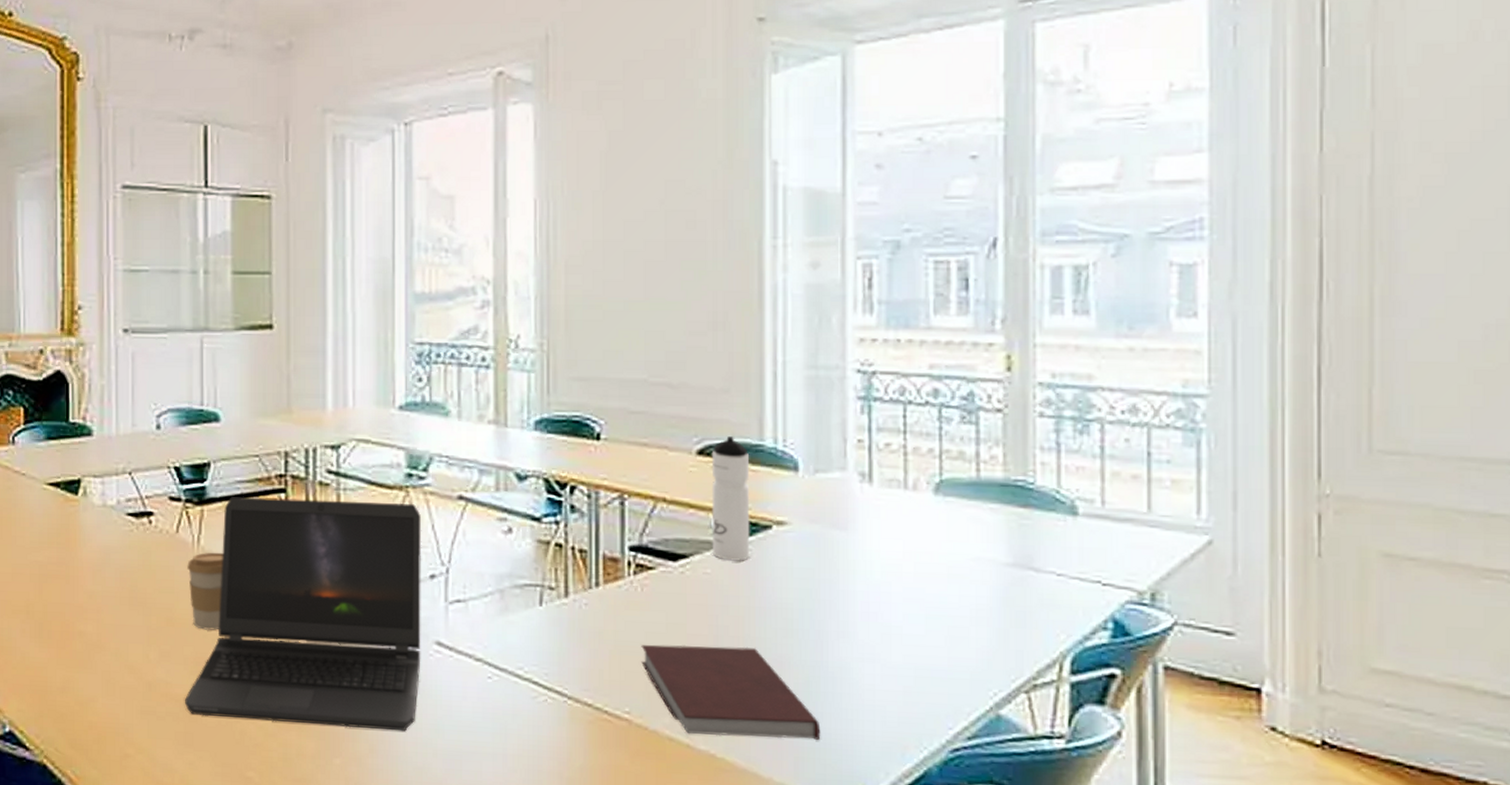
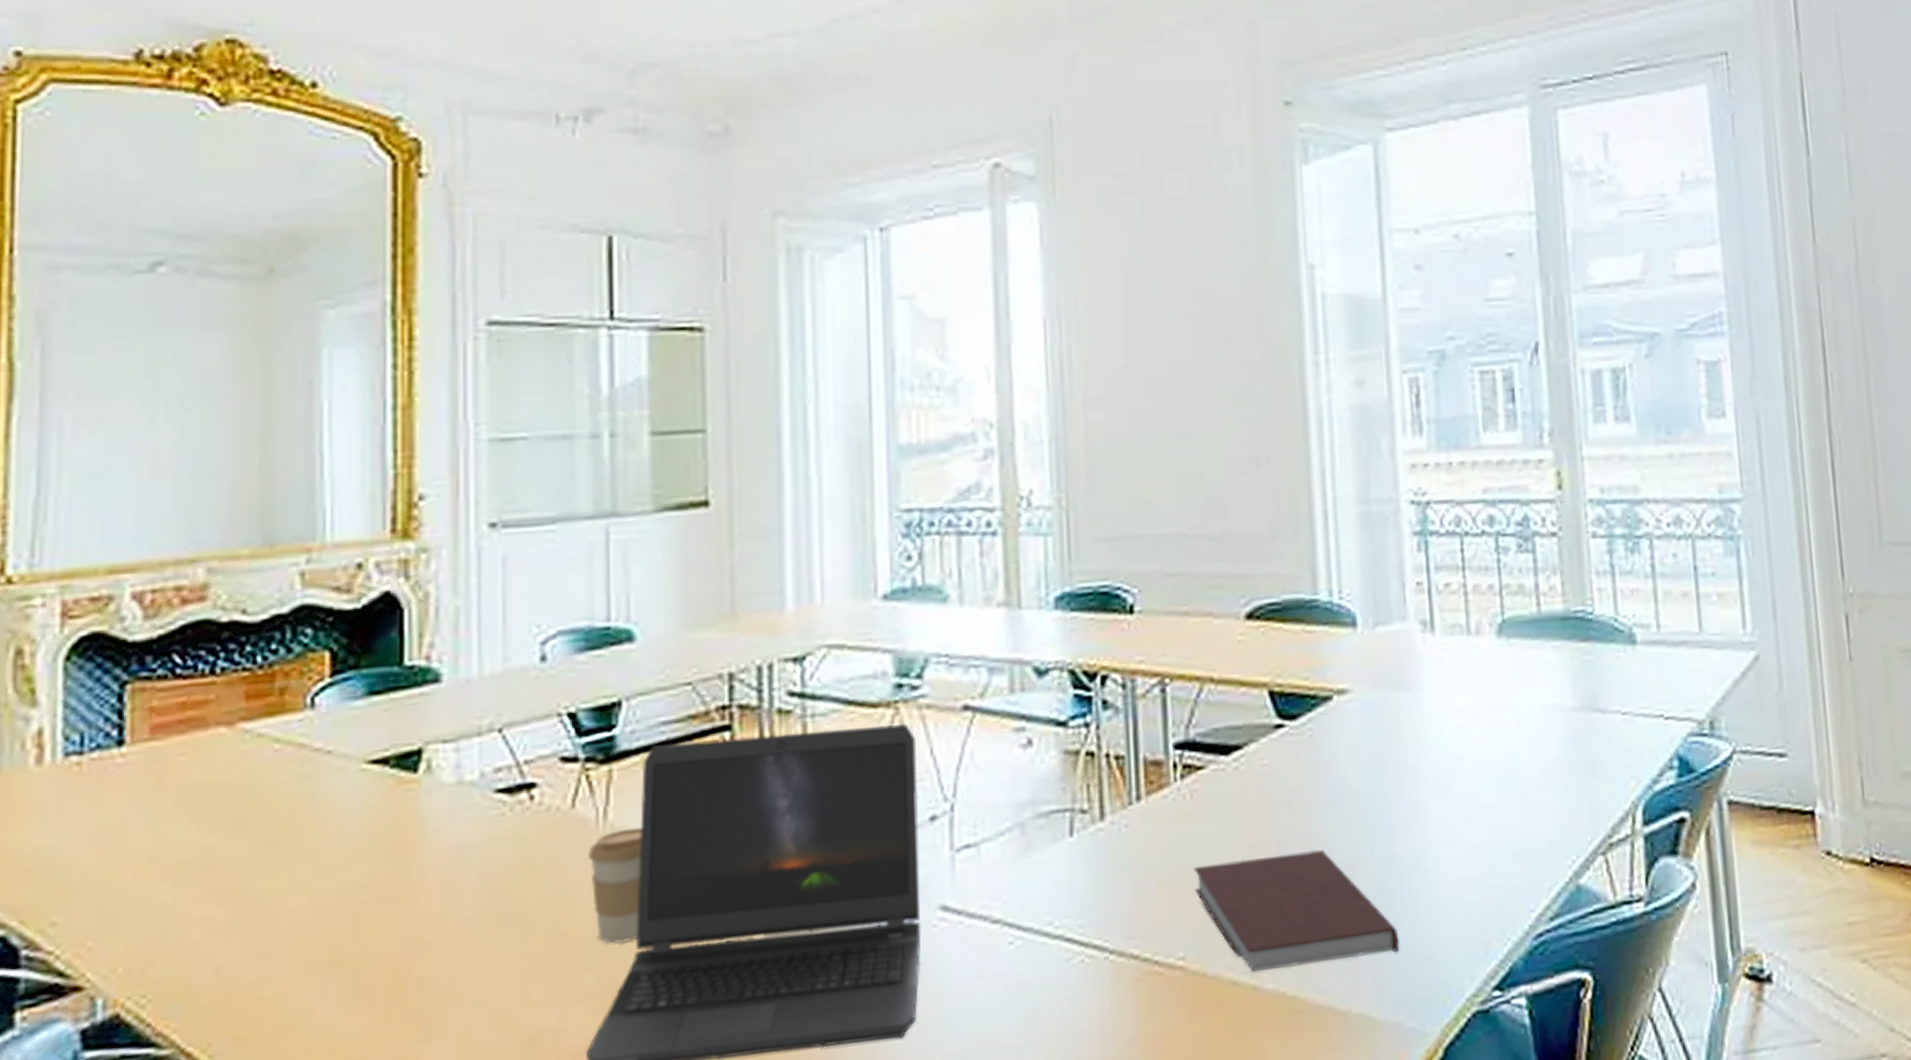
water bottle: present [711,436,750,562] -> none [1261,593,1311,747]

